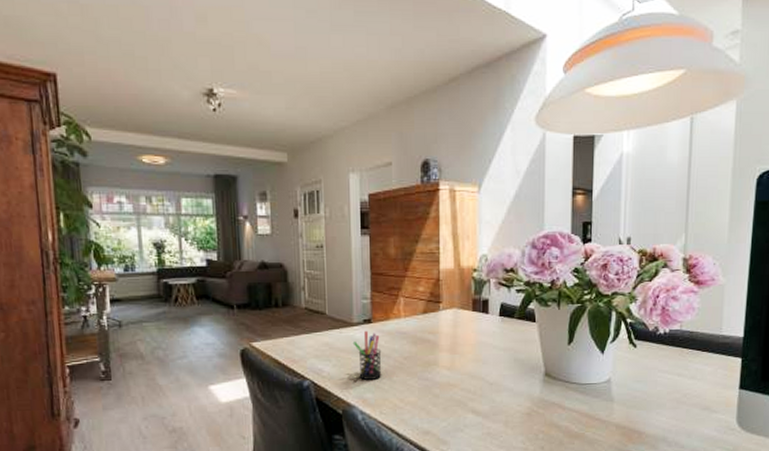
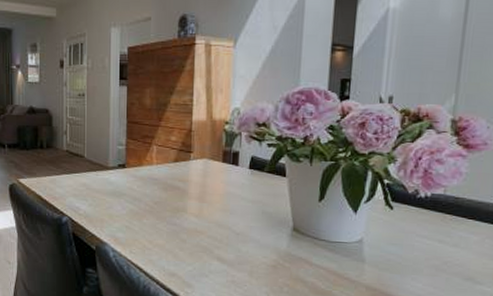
pen holder: present [352,330,382,380] -> none [107,174,134,221]

